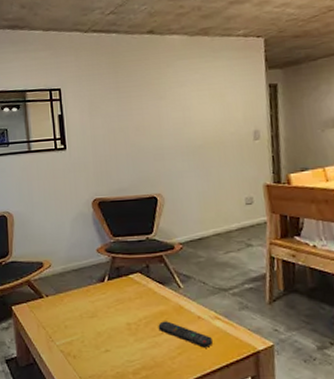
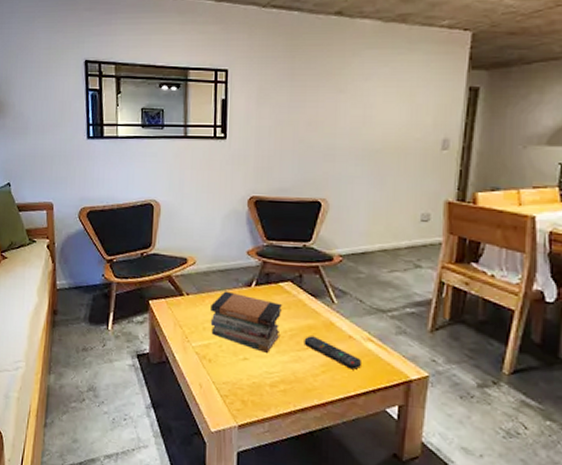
book stack: none [69,288,135,343] -> present [210,291,282,353]

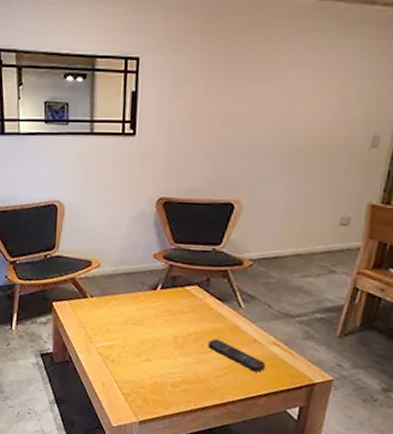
book stack: present [210,291,282,353] -> none [114,294,187,355]

